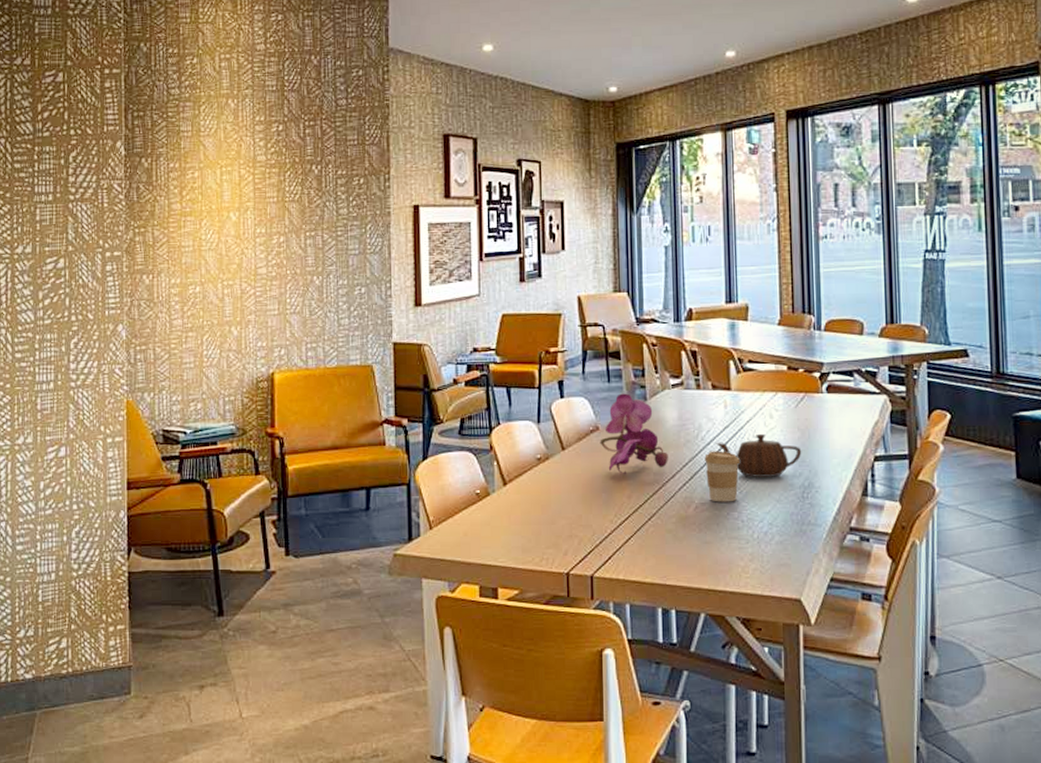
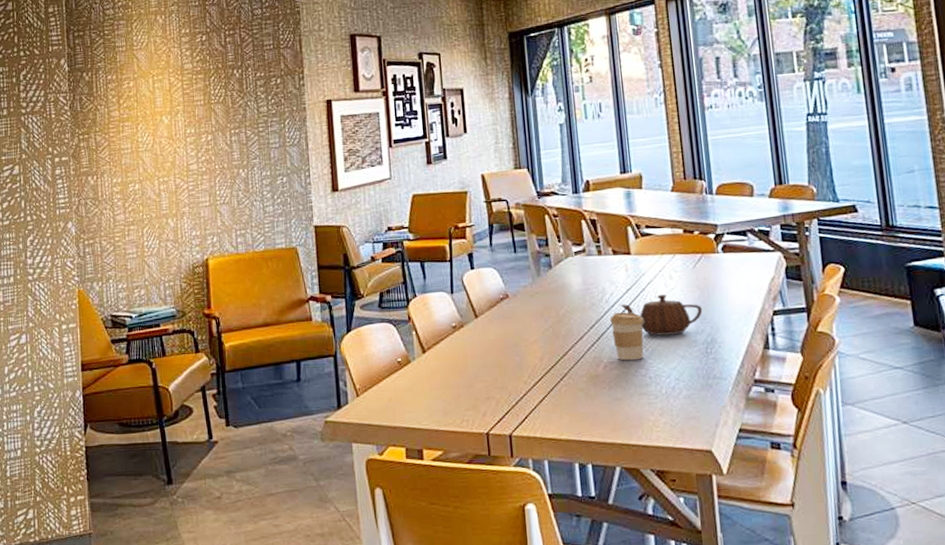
flower: present [600,393,668,475] -> none [510,262,576,339]

